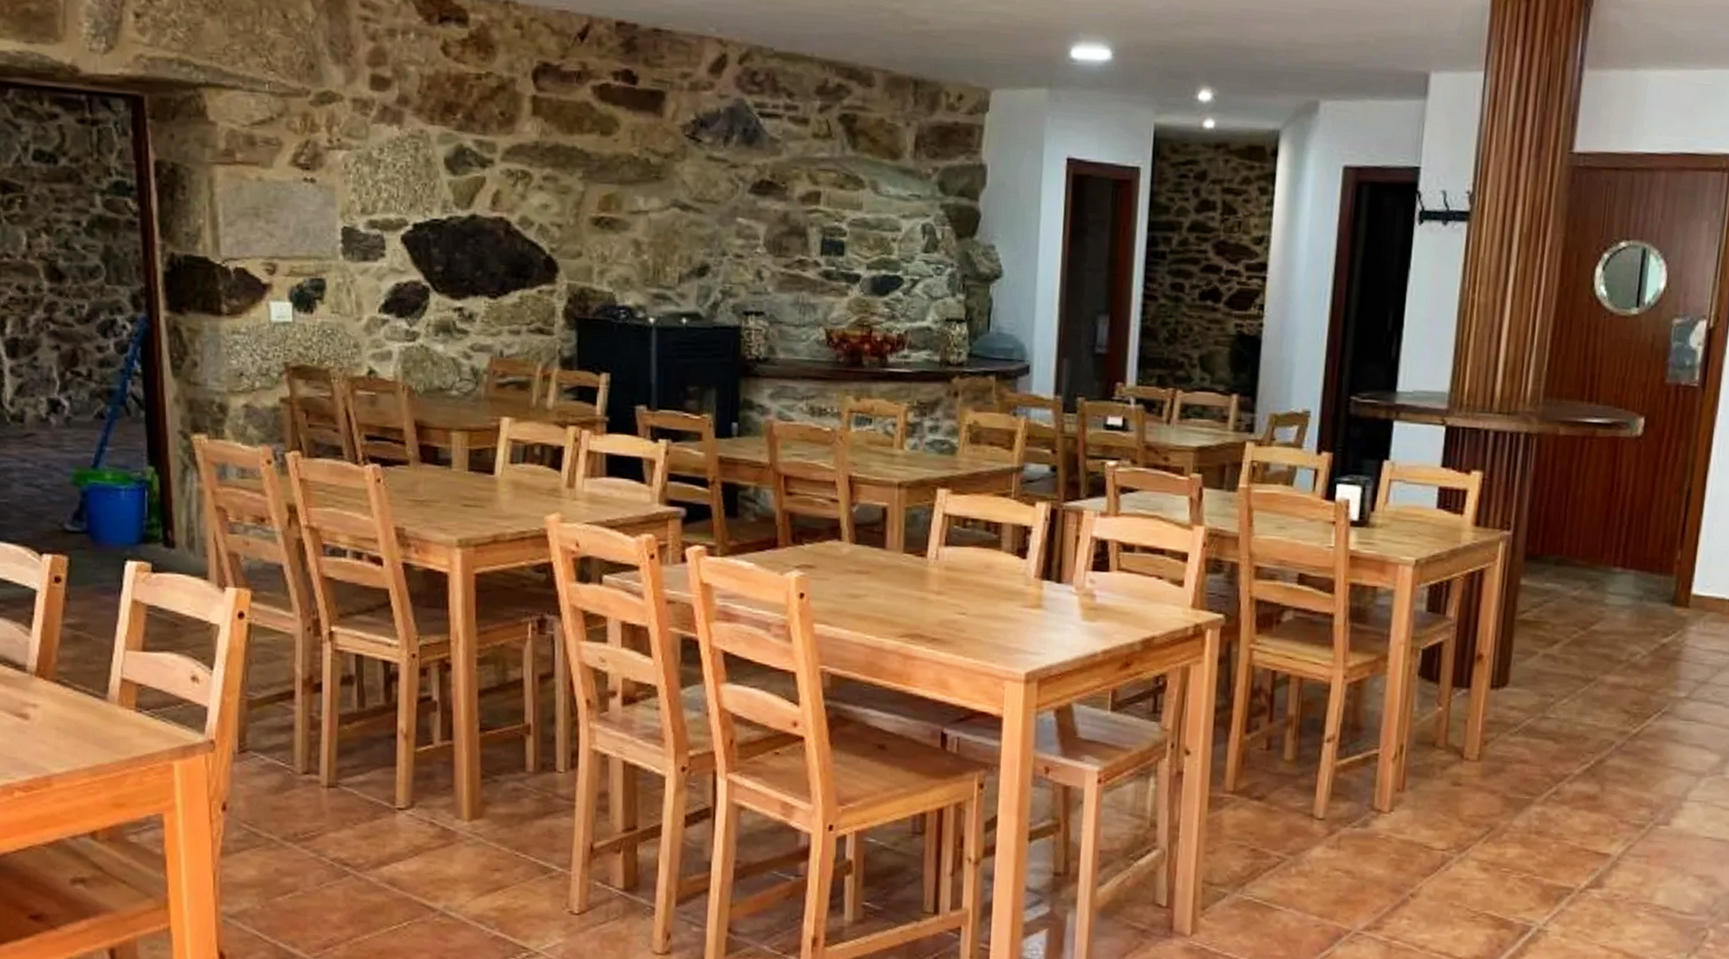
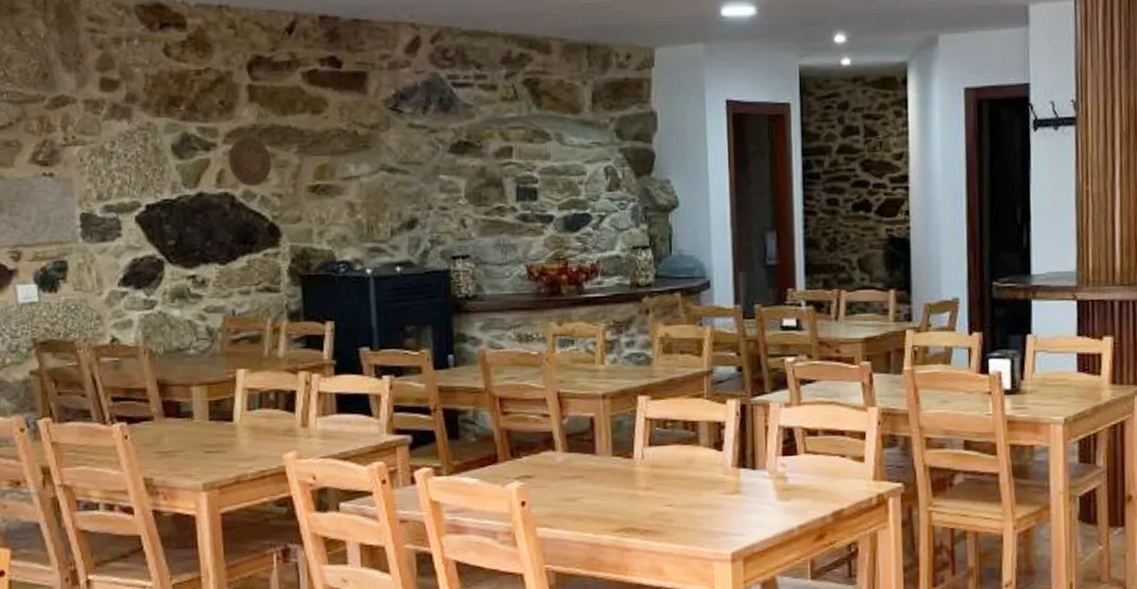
decorative plate: none [506,154,554,213] -> present [228,135,273,187]

